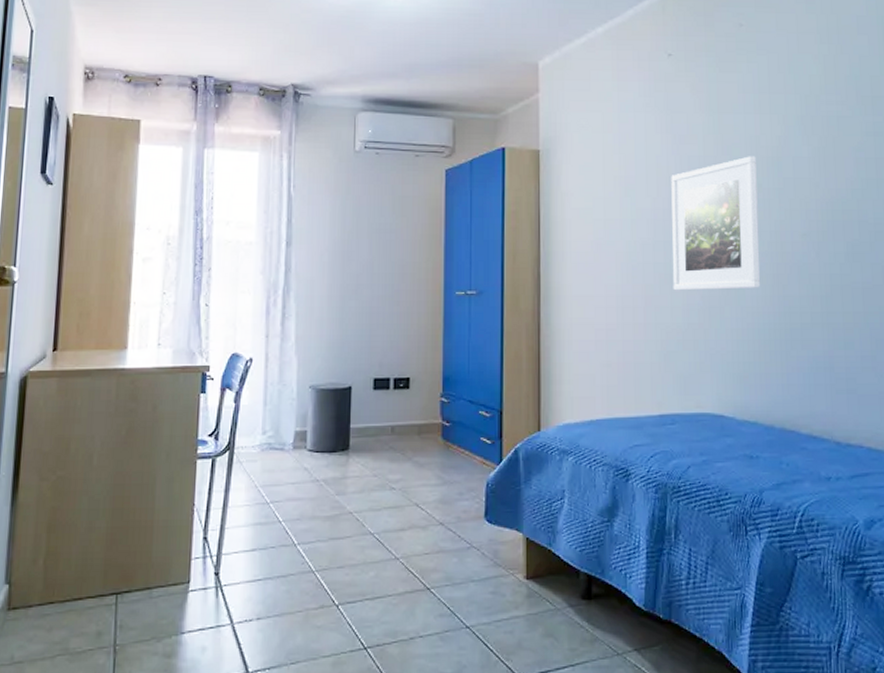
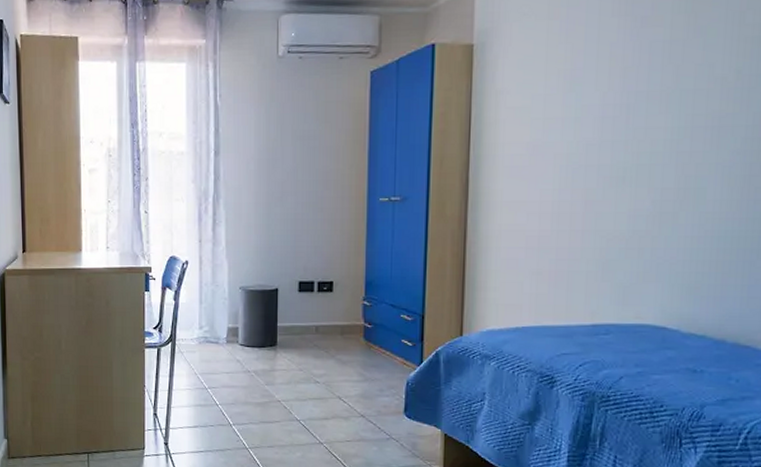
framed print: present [671,156,760,291] -> none [618,37,738,195]

